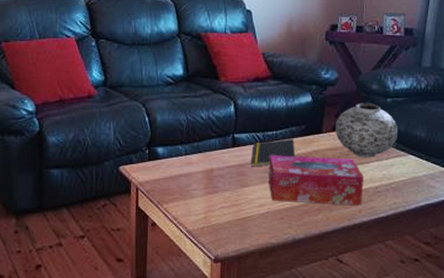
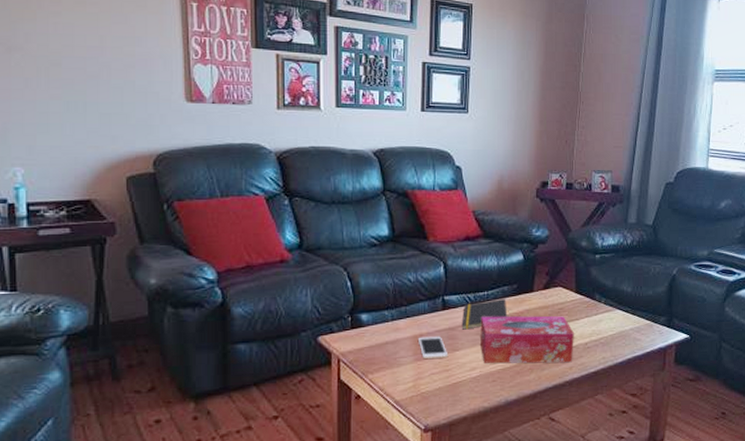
cell phone: none [209,171,238,193] -> present [417,336,449,359]
vase: present [336,103,399,158] -> none [547,260,607,314]

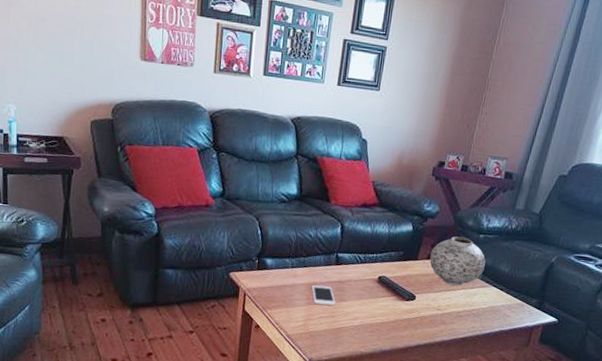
notepad: present [461,298,508,330] -> none [350,262,392,285]
tissue box: present [480,316,574,364] -> none [364,275,449,327]
vase: none [547,260,607,314] -> present [430,236,486,286]

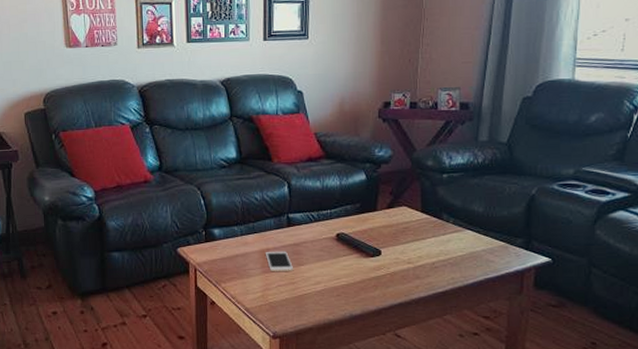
vase: present [430,236,486,286] -> none [391,179,455,234]

